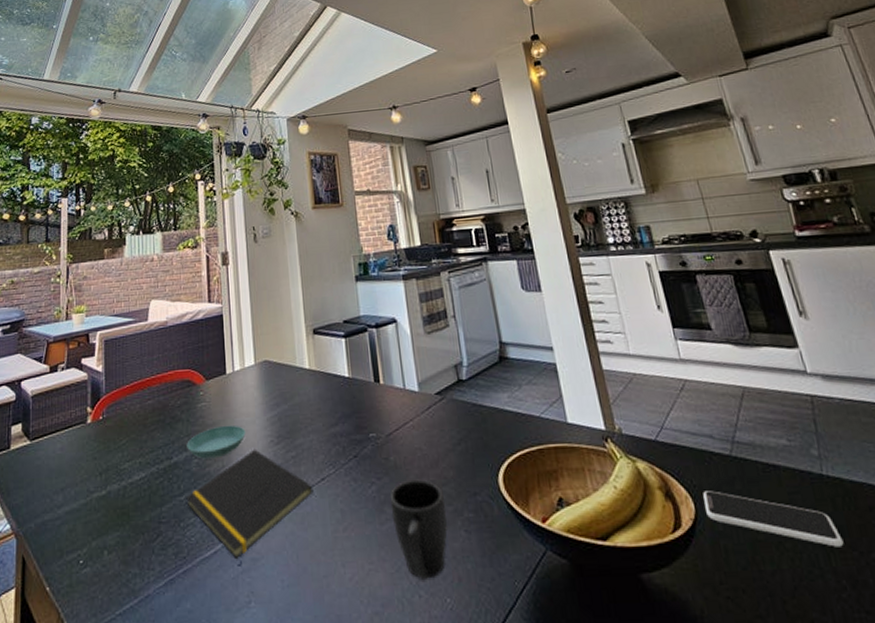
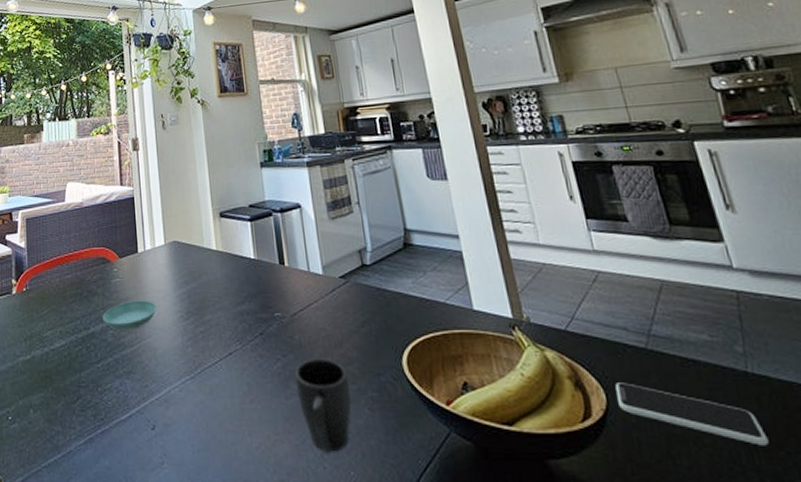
notepad: present [186,449,314,558] -> none [103,323,221,423]

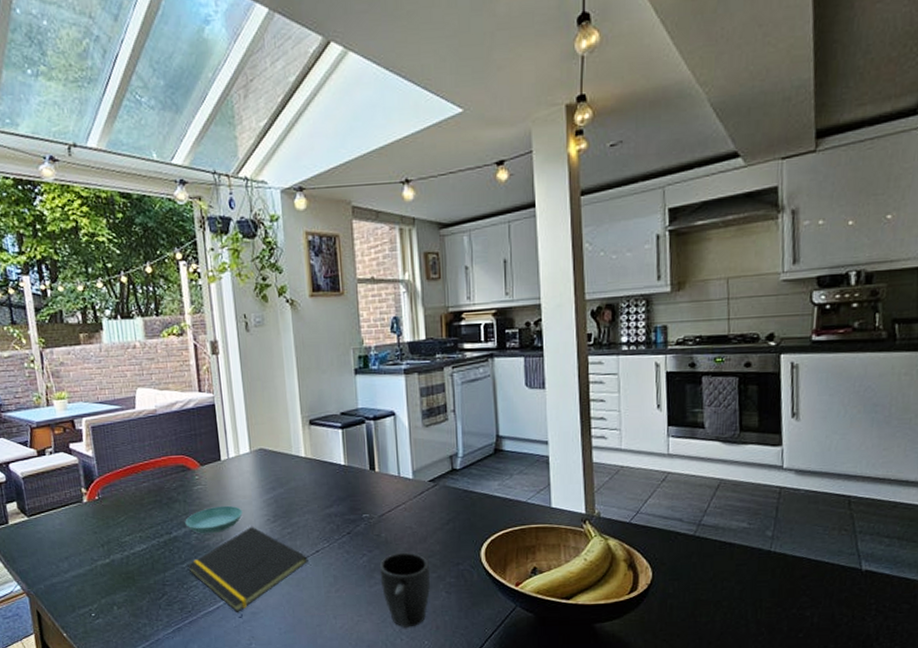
notepad: none [103,323,221,423] -> present [188,526,308,612]
smartphone: present [615,383,769,446] -> none [661,563,772,605]

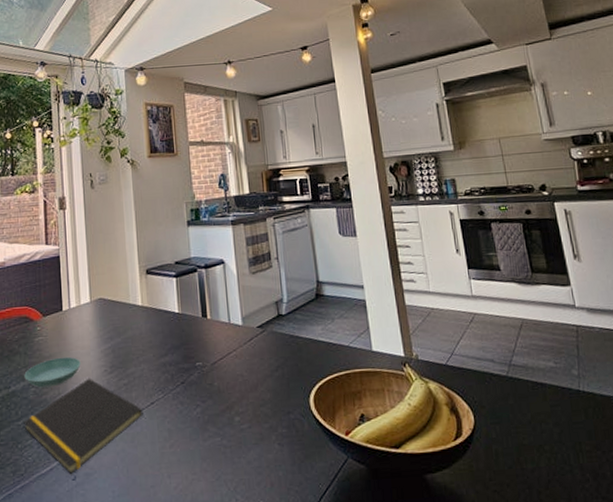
mug: present [379,552,430,628] -> none [213,401,263,486]

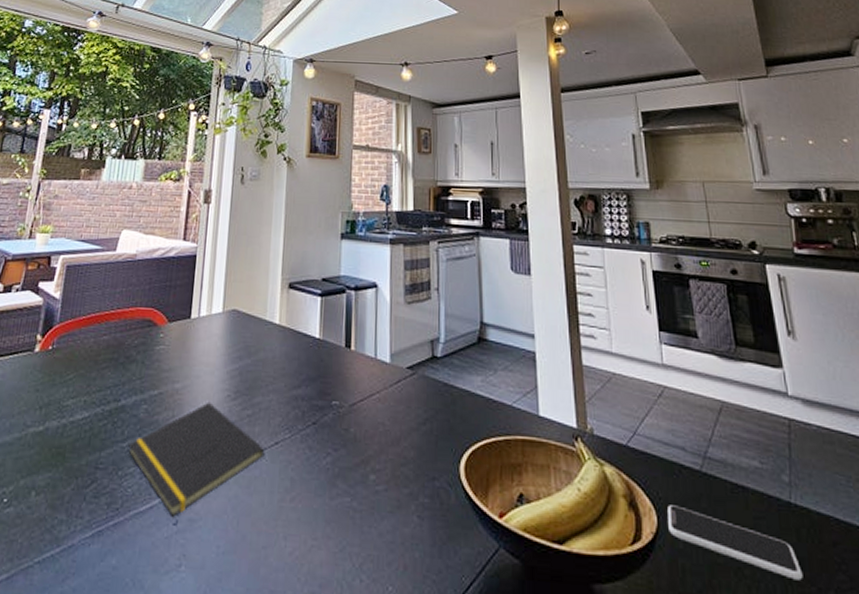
saucer: present [24,356,81,388] -> none [137,372,203,407]
smartphone: none [482,405,591,448] -> present [667,505,803,581]

